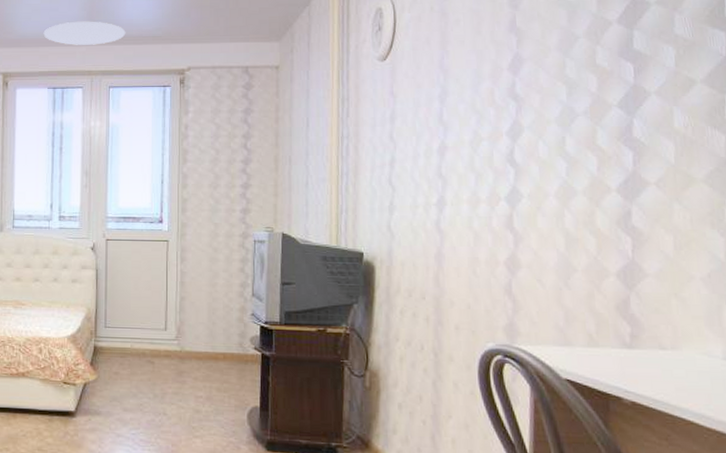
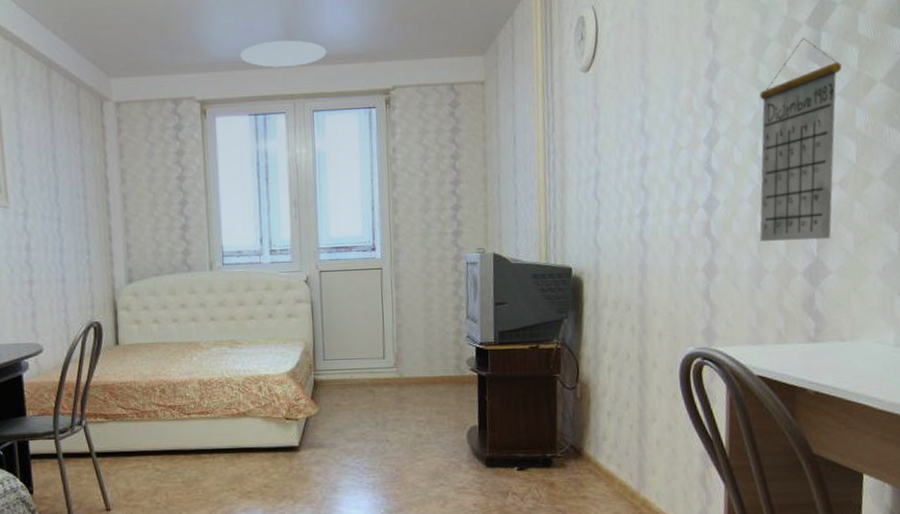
calendar: none [567,36,657,241] -> present [760,38,842,242]

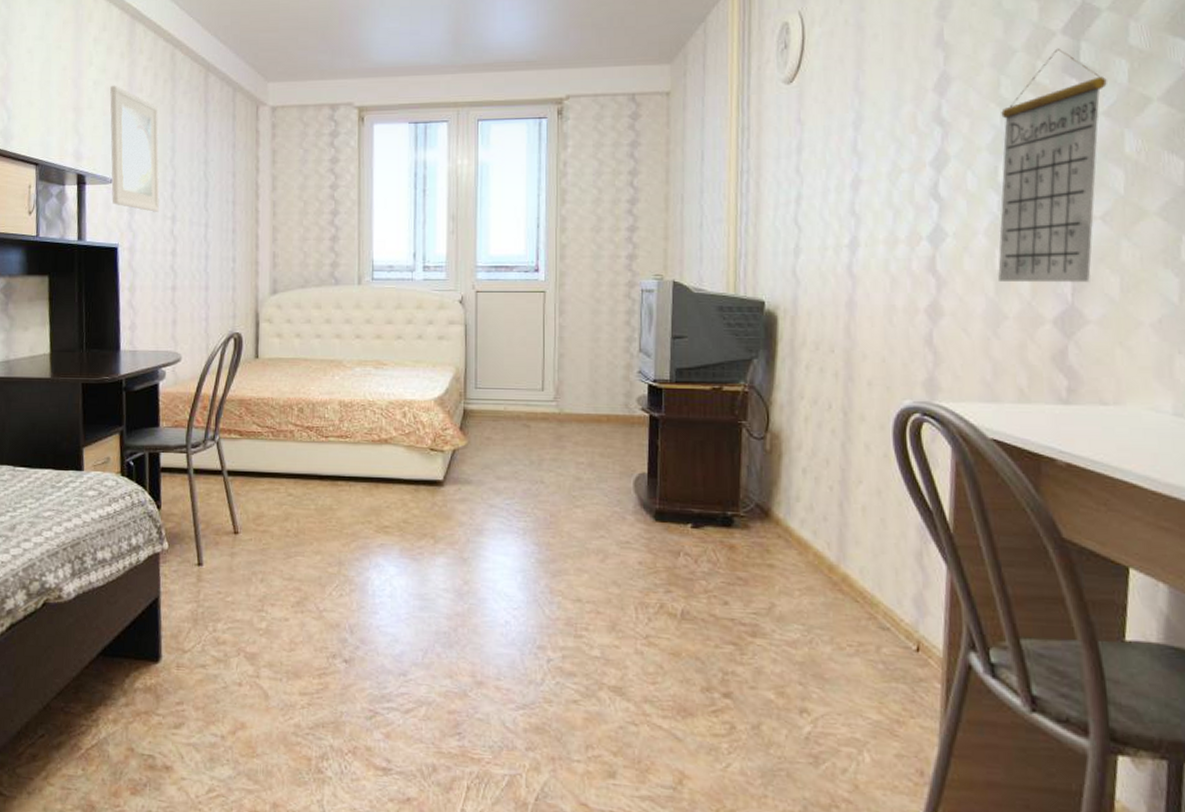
ceiling light: present [240,40,327,68] -> none [403,45,496,74]

